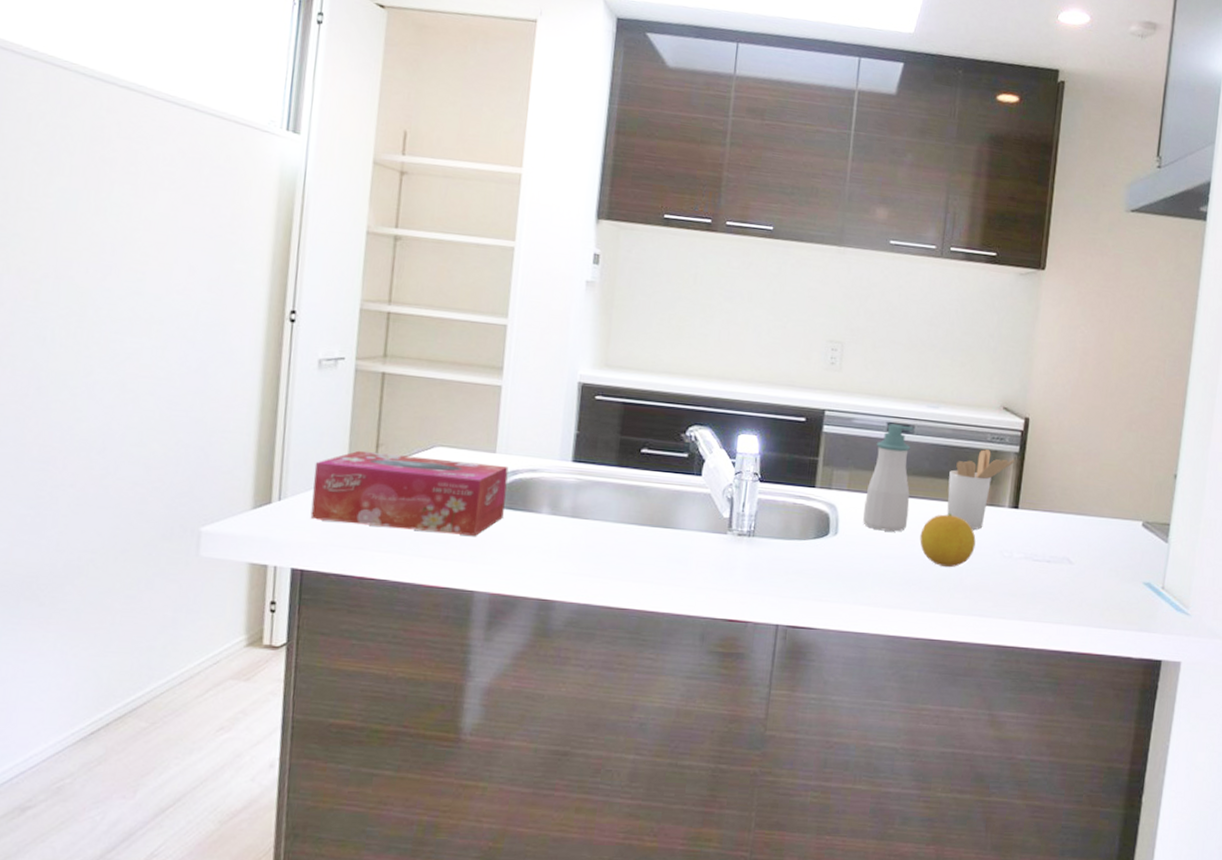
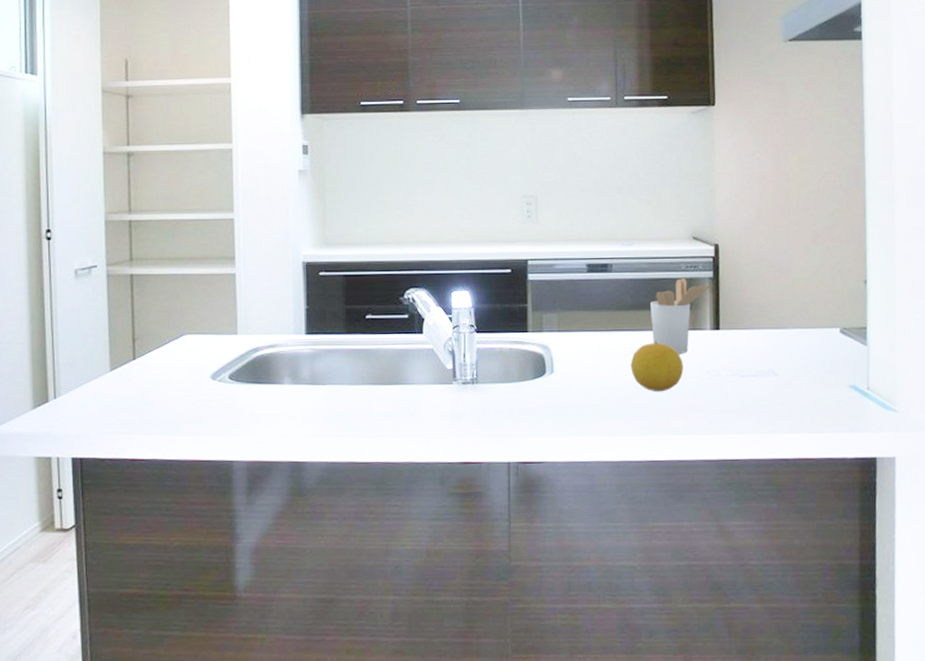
tissue box: present [310,450,509,536] -> none [82,344,250,413]
soap bottle: present [863,424,913,532] -> none [575,265,618,365]

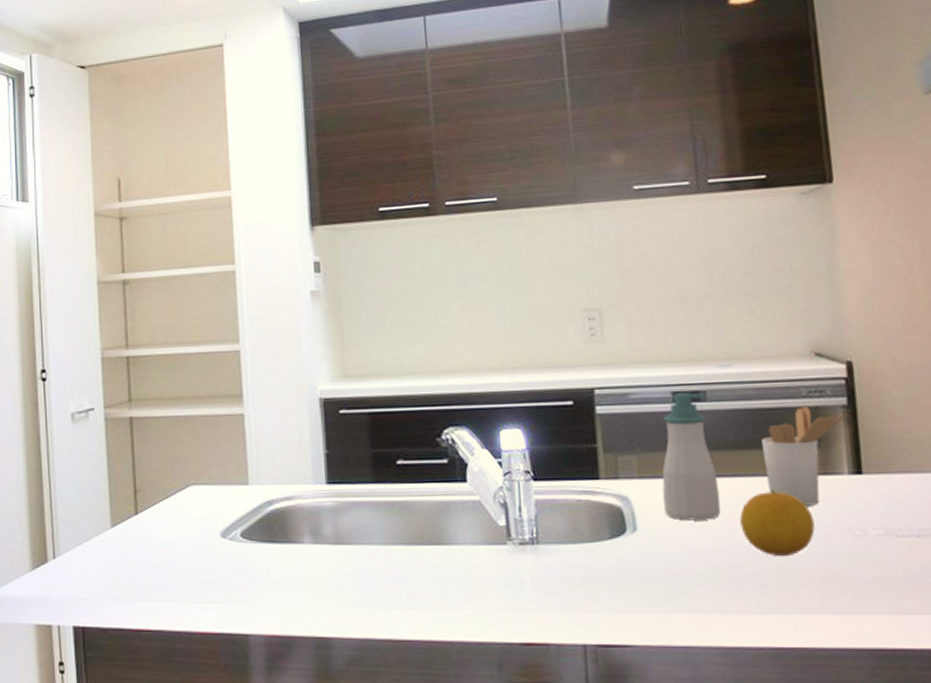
soap bottle: none [575,265,618,365] -> present [662,393,722,521]

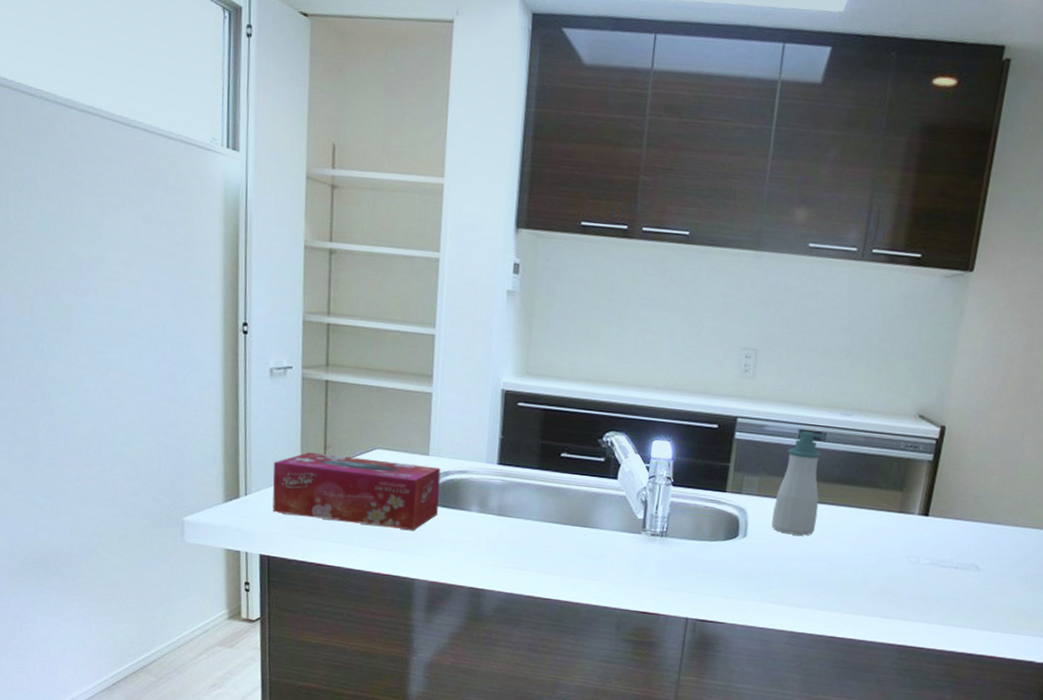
tissue box: none [81,496,266,576] -> present [272,452,441,530]
fruit: present [739,490,815,557] -> none [827,519,883,571]
utensil holder: present [761,407,844,506] -> none [855,457,928,536]

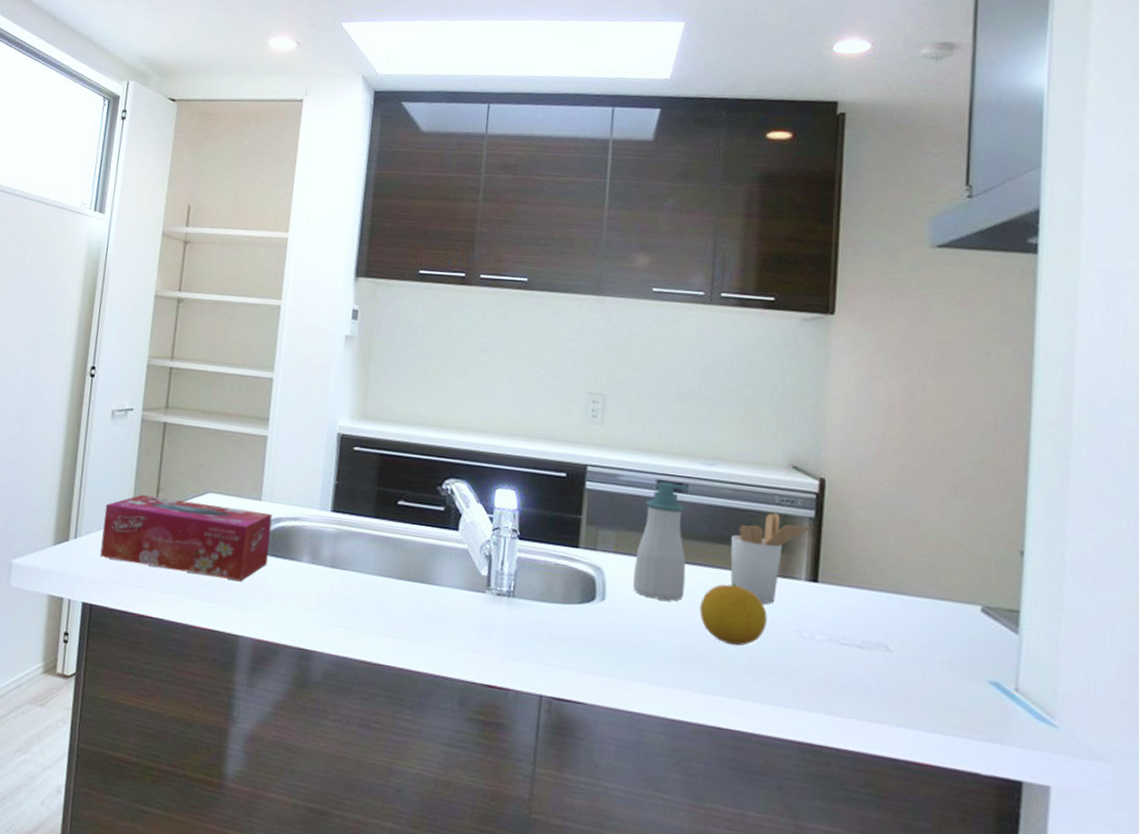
fruit: none [827,519,883,571] -> present [699,583,767,646]
utensil holder: none [855,457,928,536] -> present [730,513,810,604]

